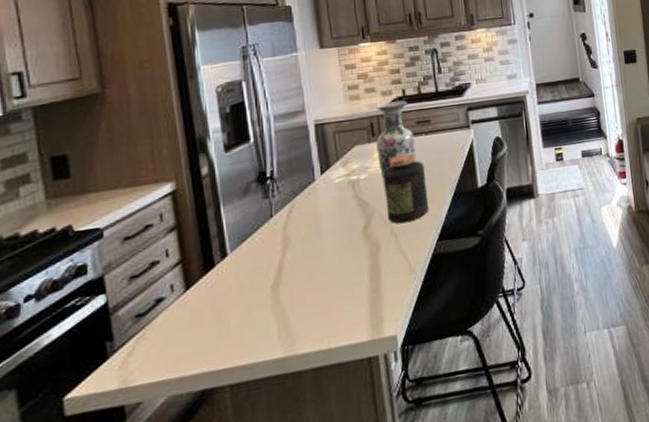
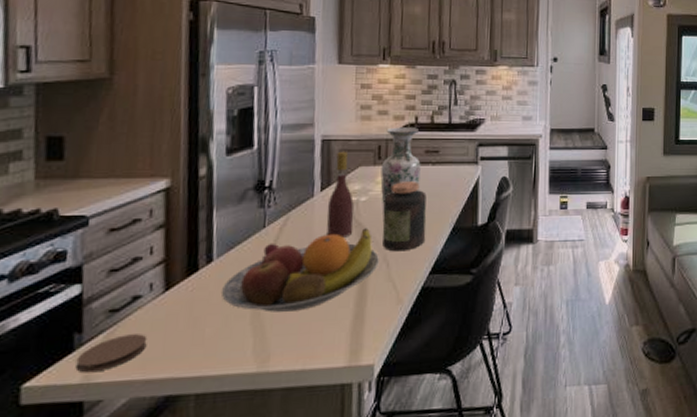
coaster: none [111,334,176,379] -> present [75,334,147,373]
fruit bowl: none [240,204,387,298] -> present [222,228,379,312]
wine bottle: none [329,132,358,217] -> present [327,151,354,238]

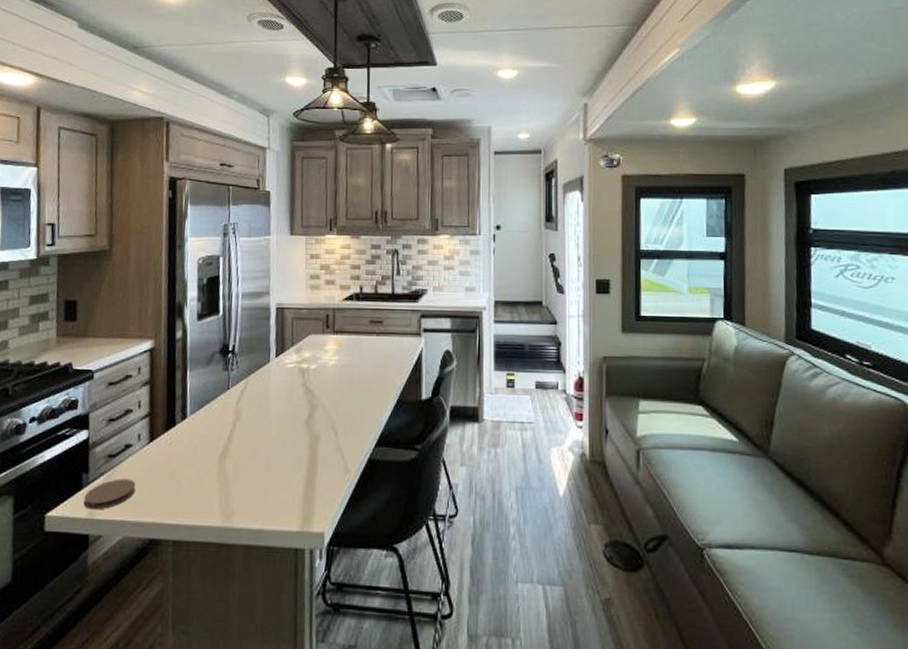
fruit bowl: present [222,228,379,312] -> none [194,395,328,472]
wine bottle: present [327,151,354,238] -> none [281,319,305,403]
vase: present [380,127,421,213] -> none [328,297,366,382]
jar: present [382,182,427,252] -> none [330,351,372,421]

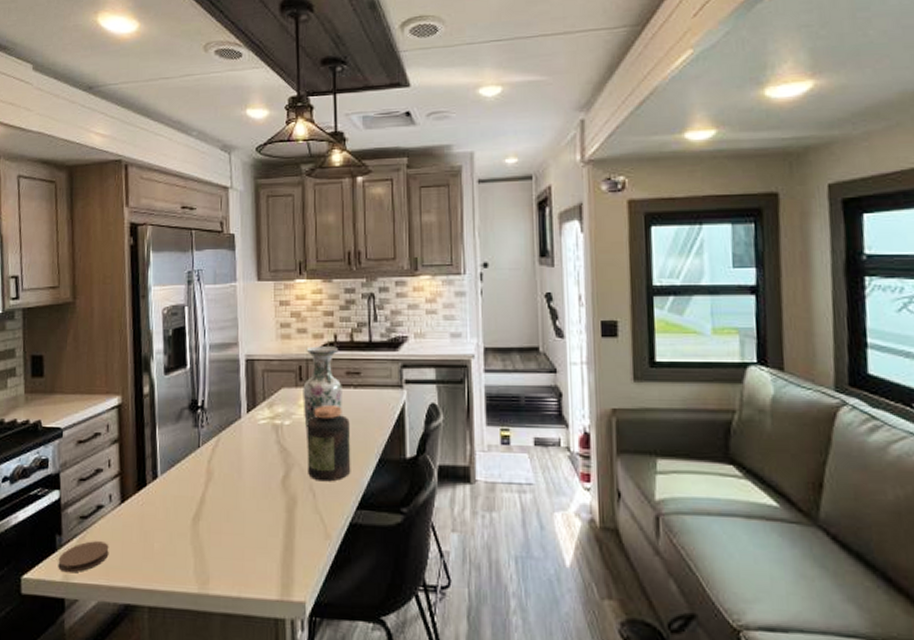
vase: none [328,297,366,382] -> present [303,346,342,439]
jar: none [330,351,372,421] -> present [307,405,351,482]

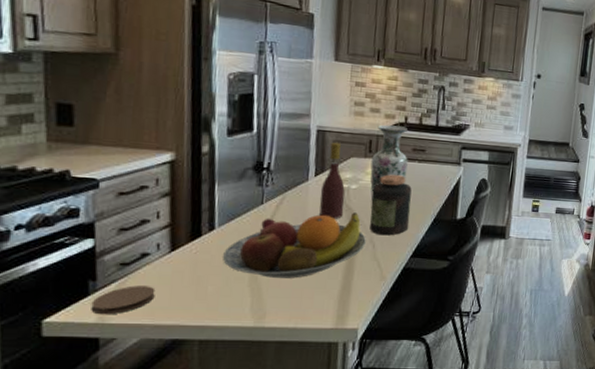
fruit bowl: none [166,454,305,535] -> present [223,212,366,278]
wine bottle: none [253,371,279,462] -> present [319,142,345,219]

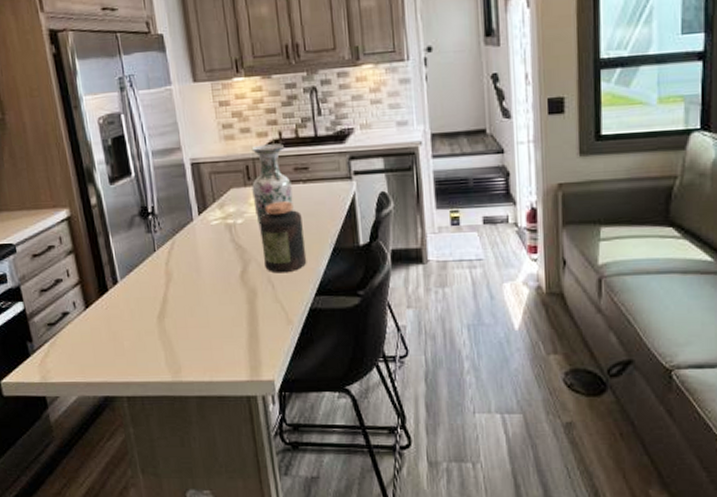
coaster: present [91,285,155,315] -> none [33,344,82,374]
fruit bowl: present [223,212,366,278] -> none [130,250,264,329]
wine bottle: present [319,142,345,219] -> none [207,173,235,260]

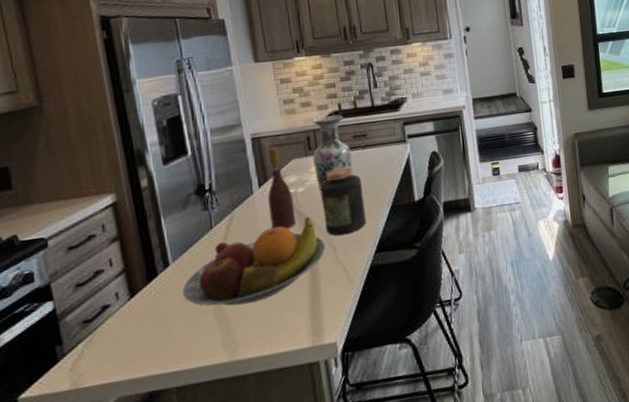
fruit bowl: none [130,250,264,329] -> present [183,217,326,306]
wine bottle: none [207,173,235,260] -> present [267,146,296,229]

